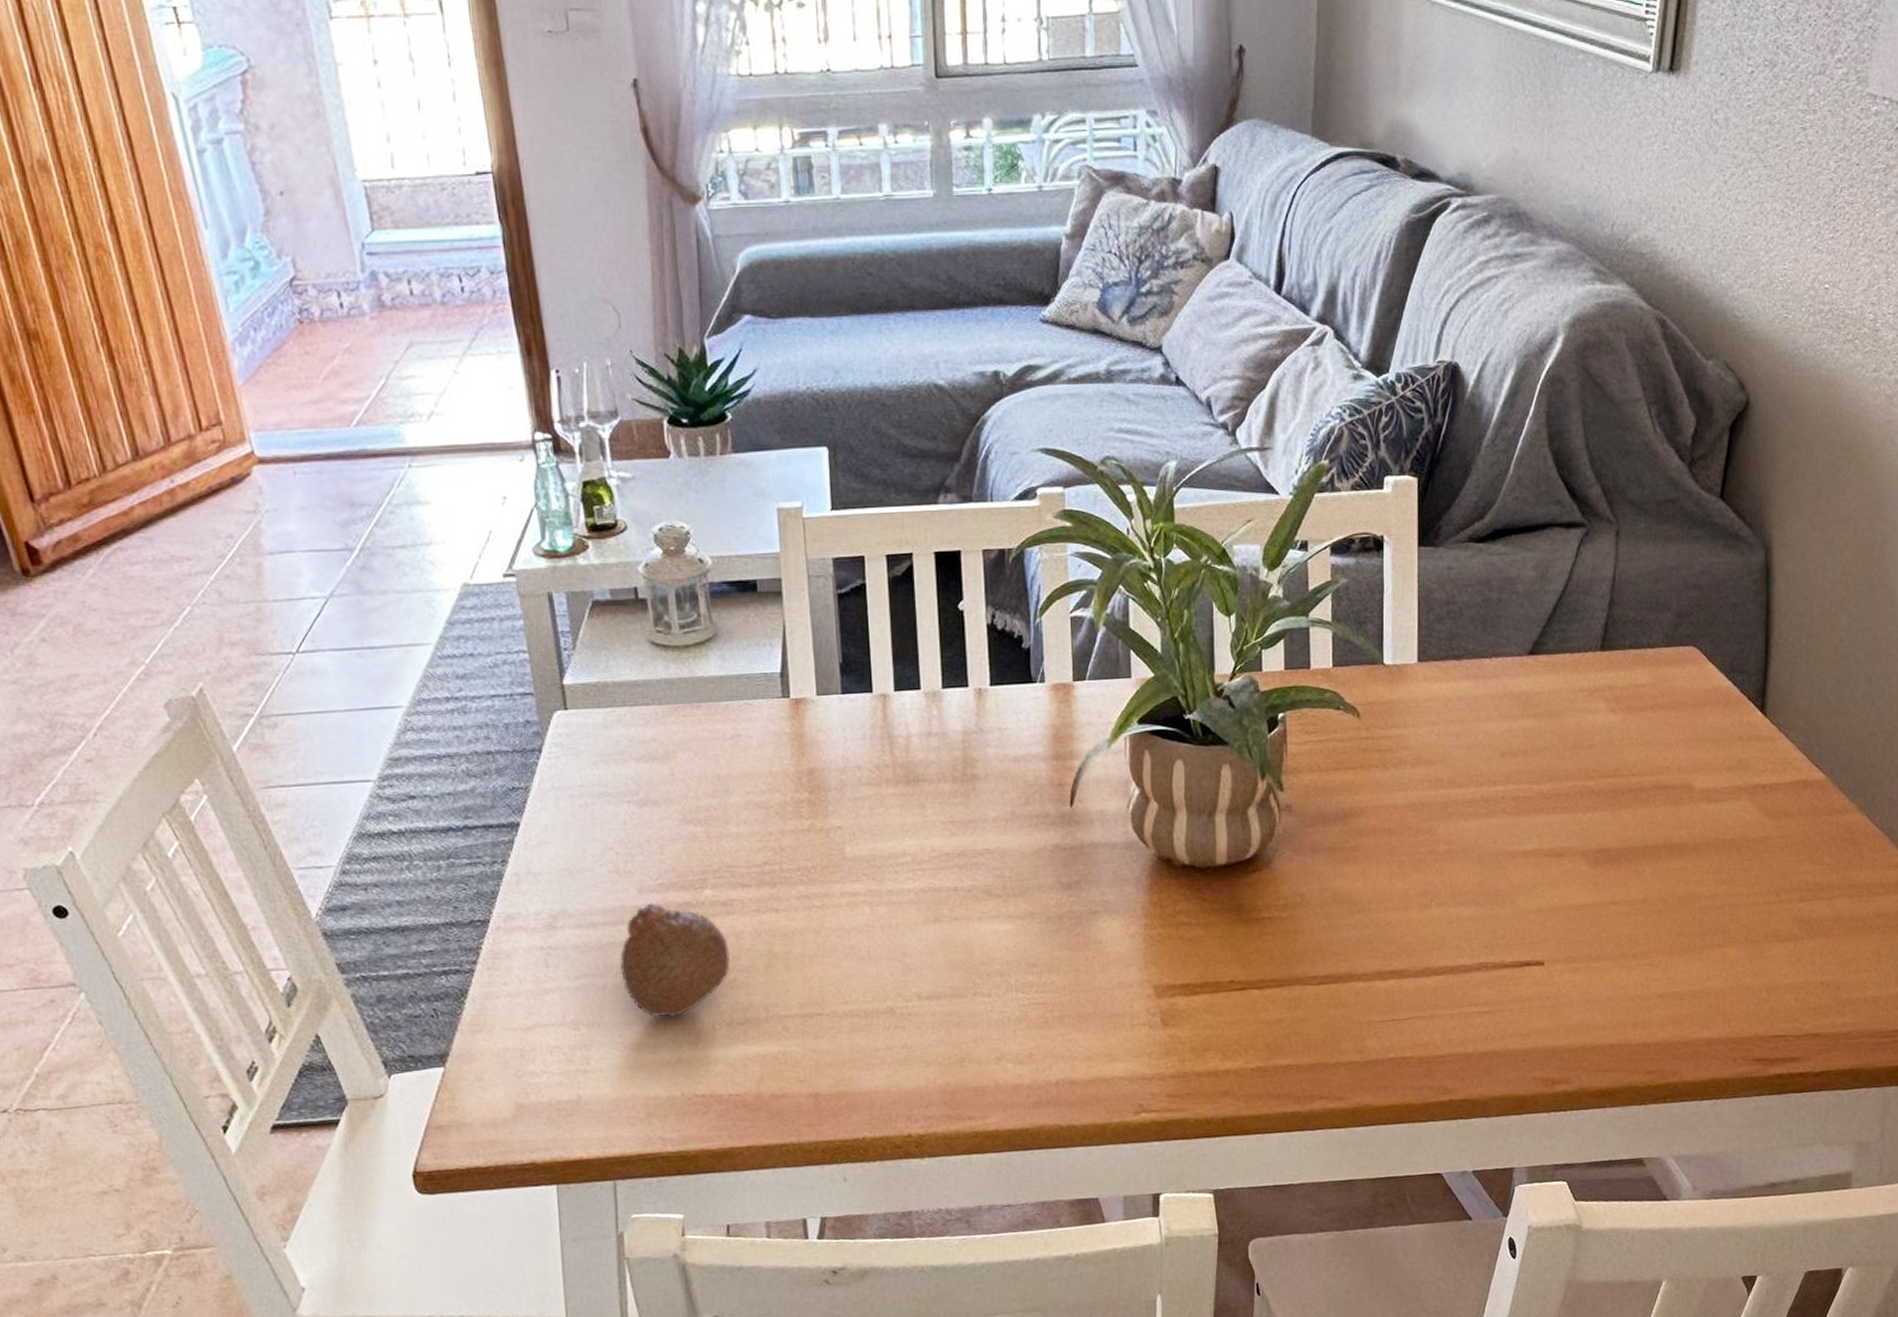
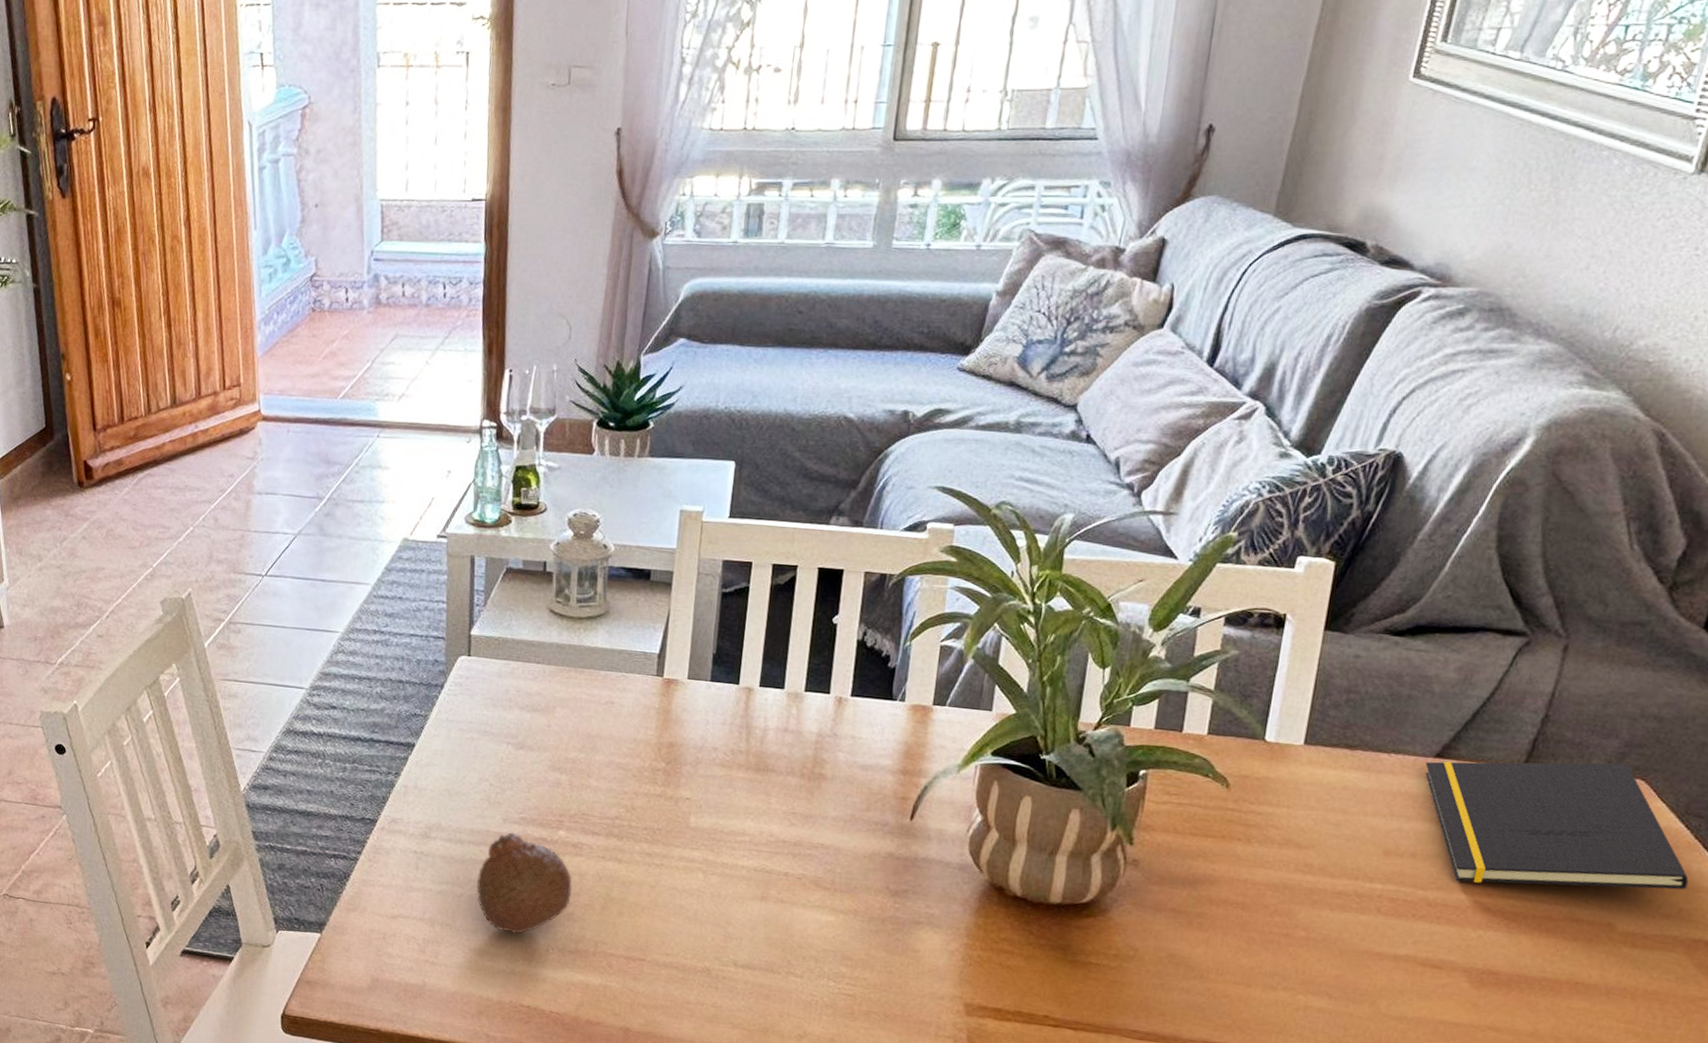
notepad: none [1522,633,1742,771] -> present [1425,761,1689,890]

